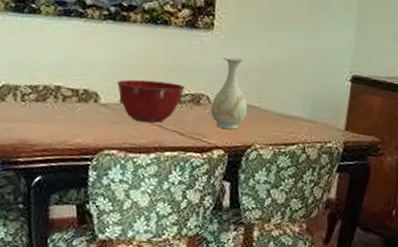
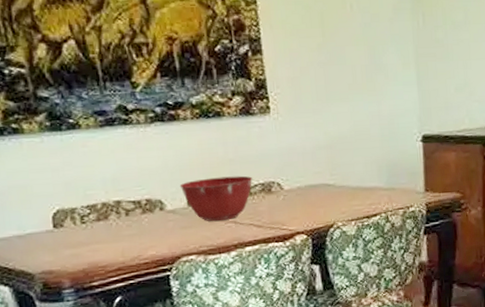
vase: present [210,57,247,129] -> none [283,138,322,213]

